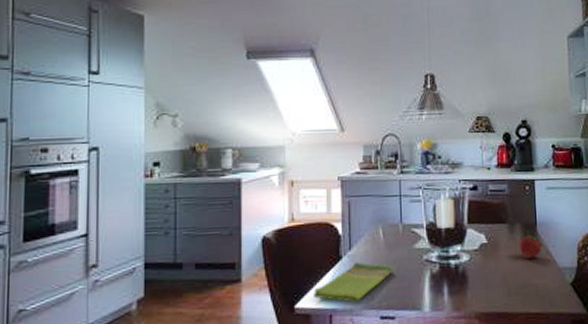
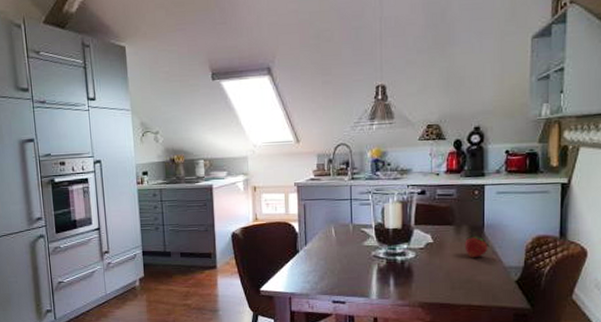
dish towel: present [314,262,394,303] -> none [275,256,345,288]

